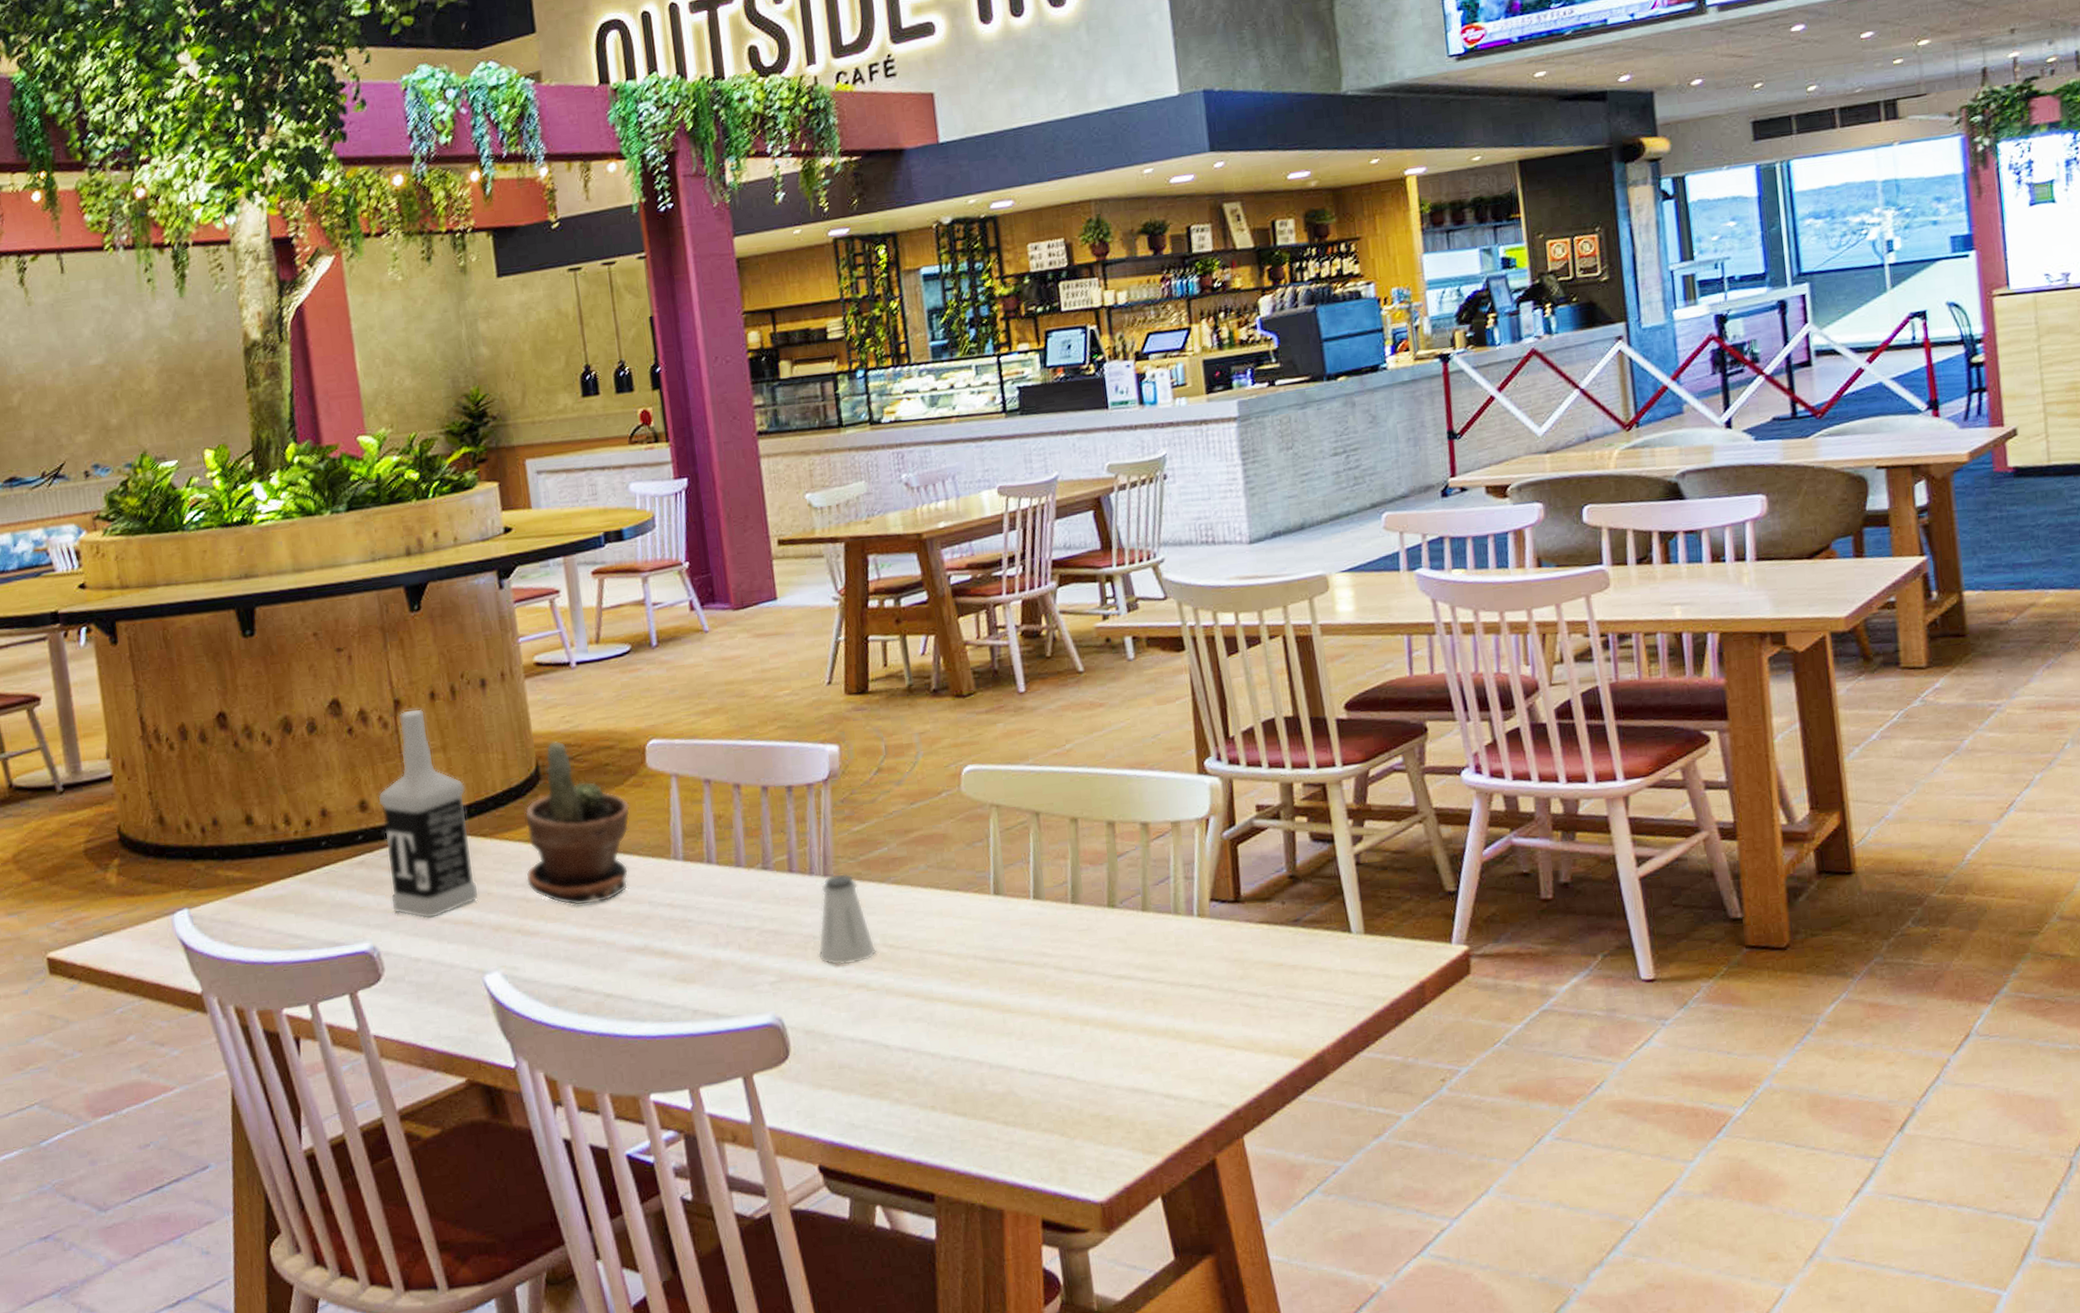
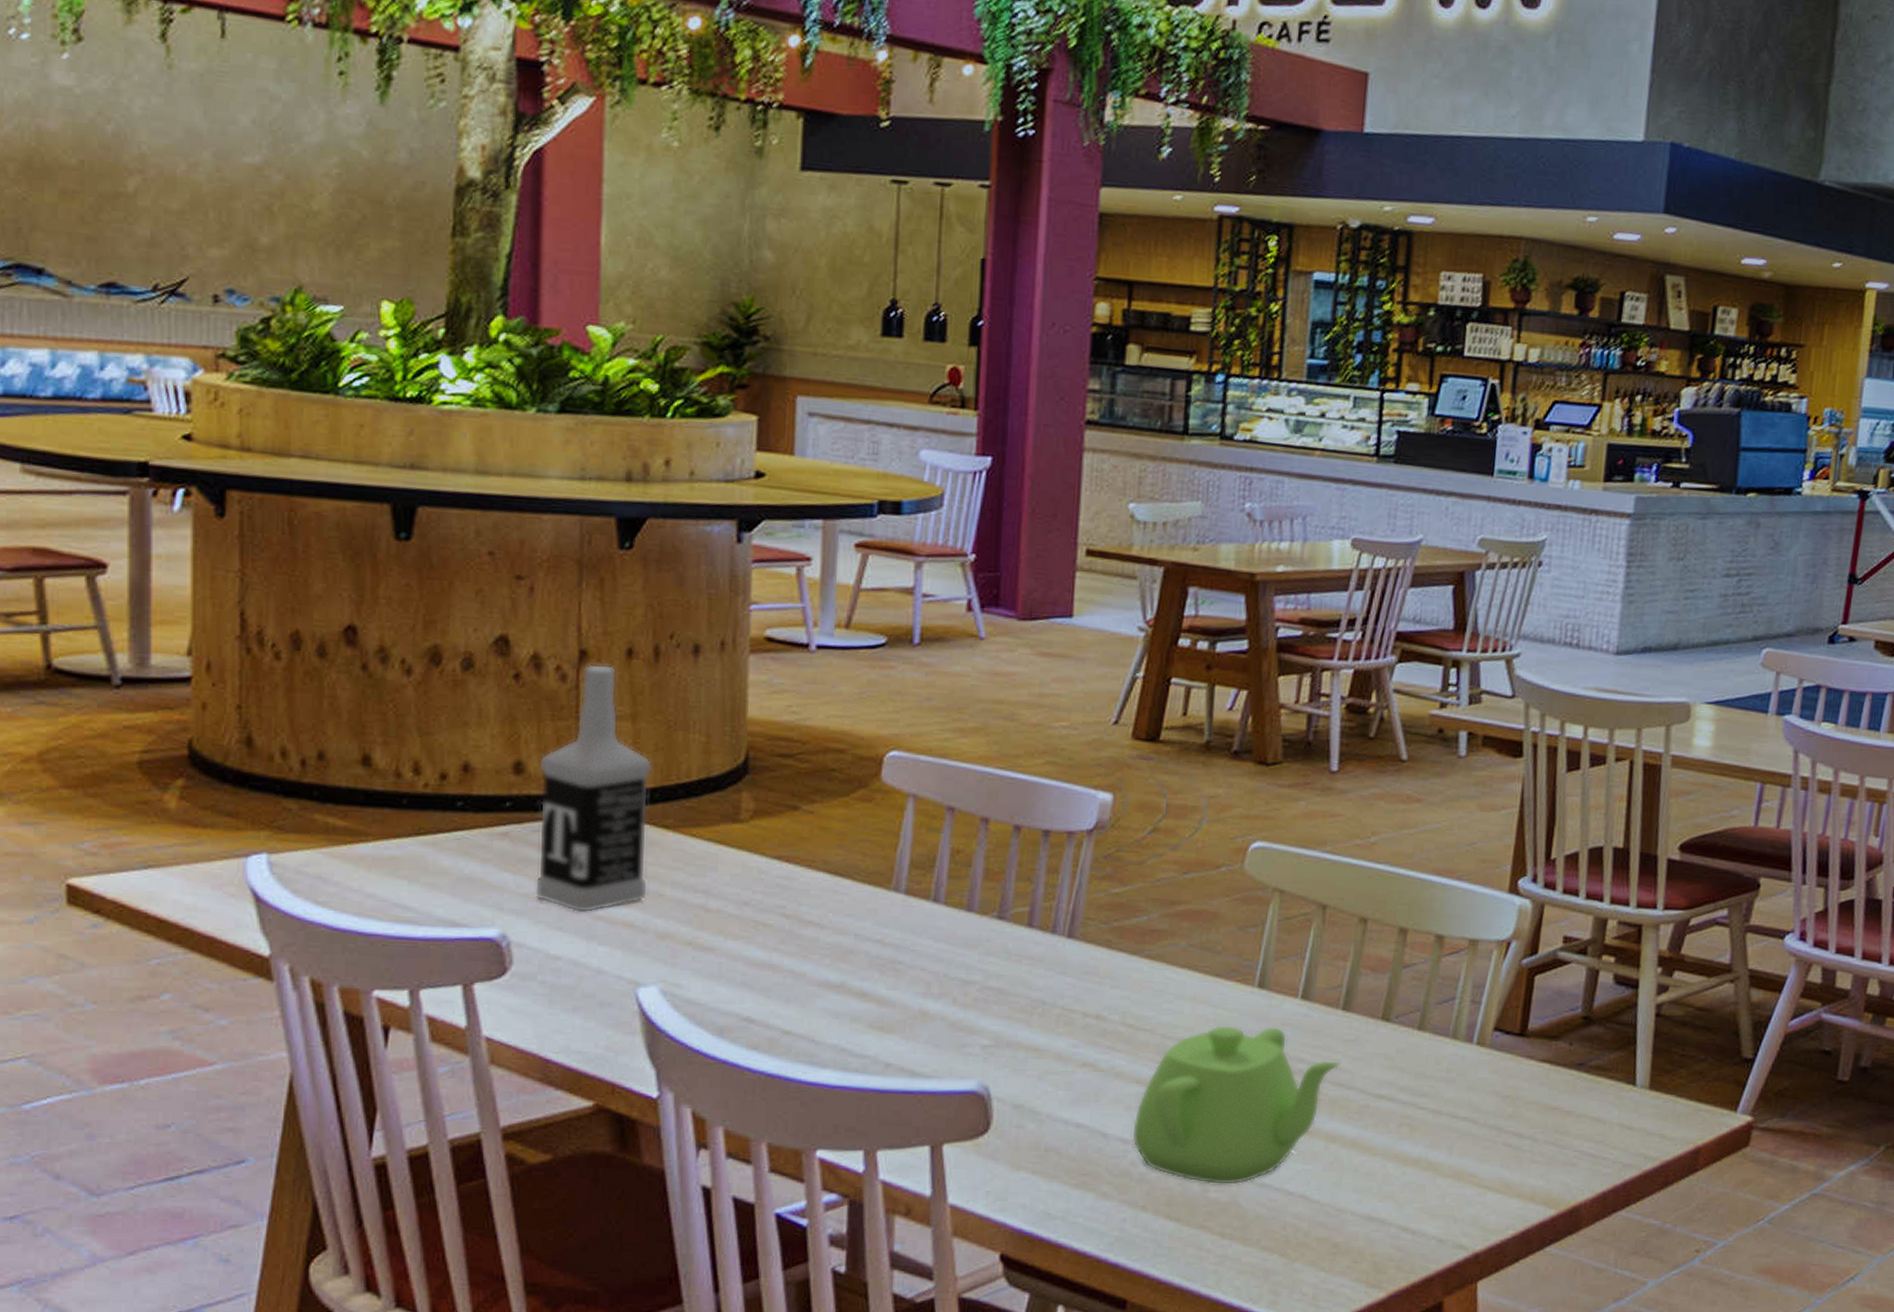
potted plant: present [525,740,631,906] -> none [709,731,853,927]
saltshaker: present [818,873,876,966] -> none [1045,936,1113,1039]
teapot: none [909,928,1080,1079] -> present [1131,1024,1340,1186]

